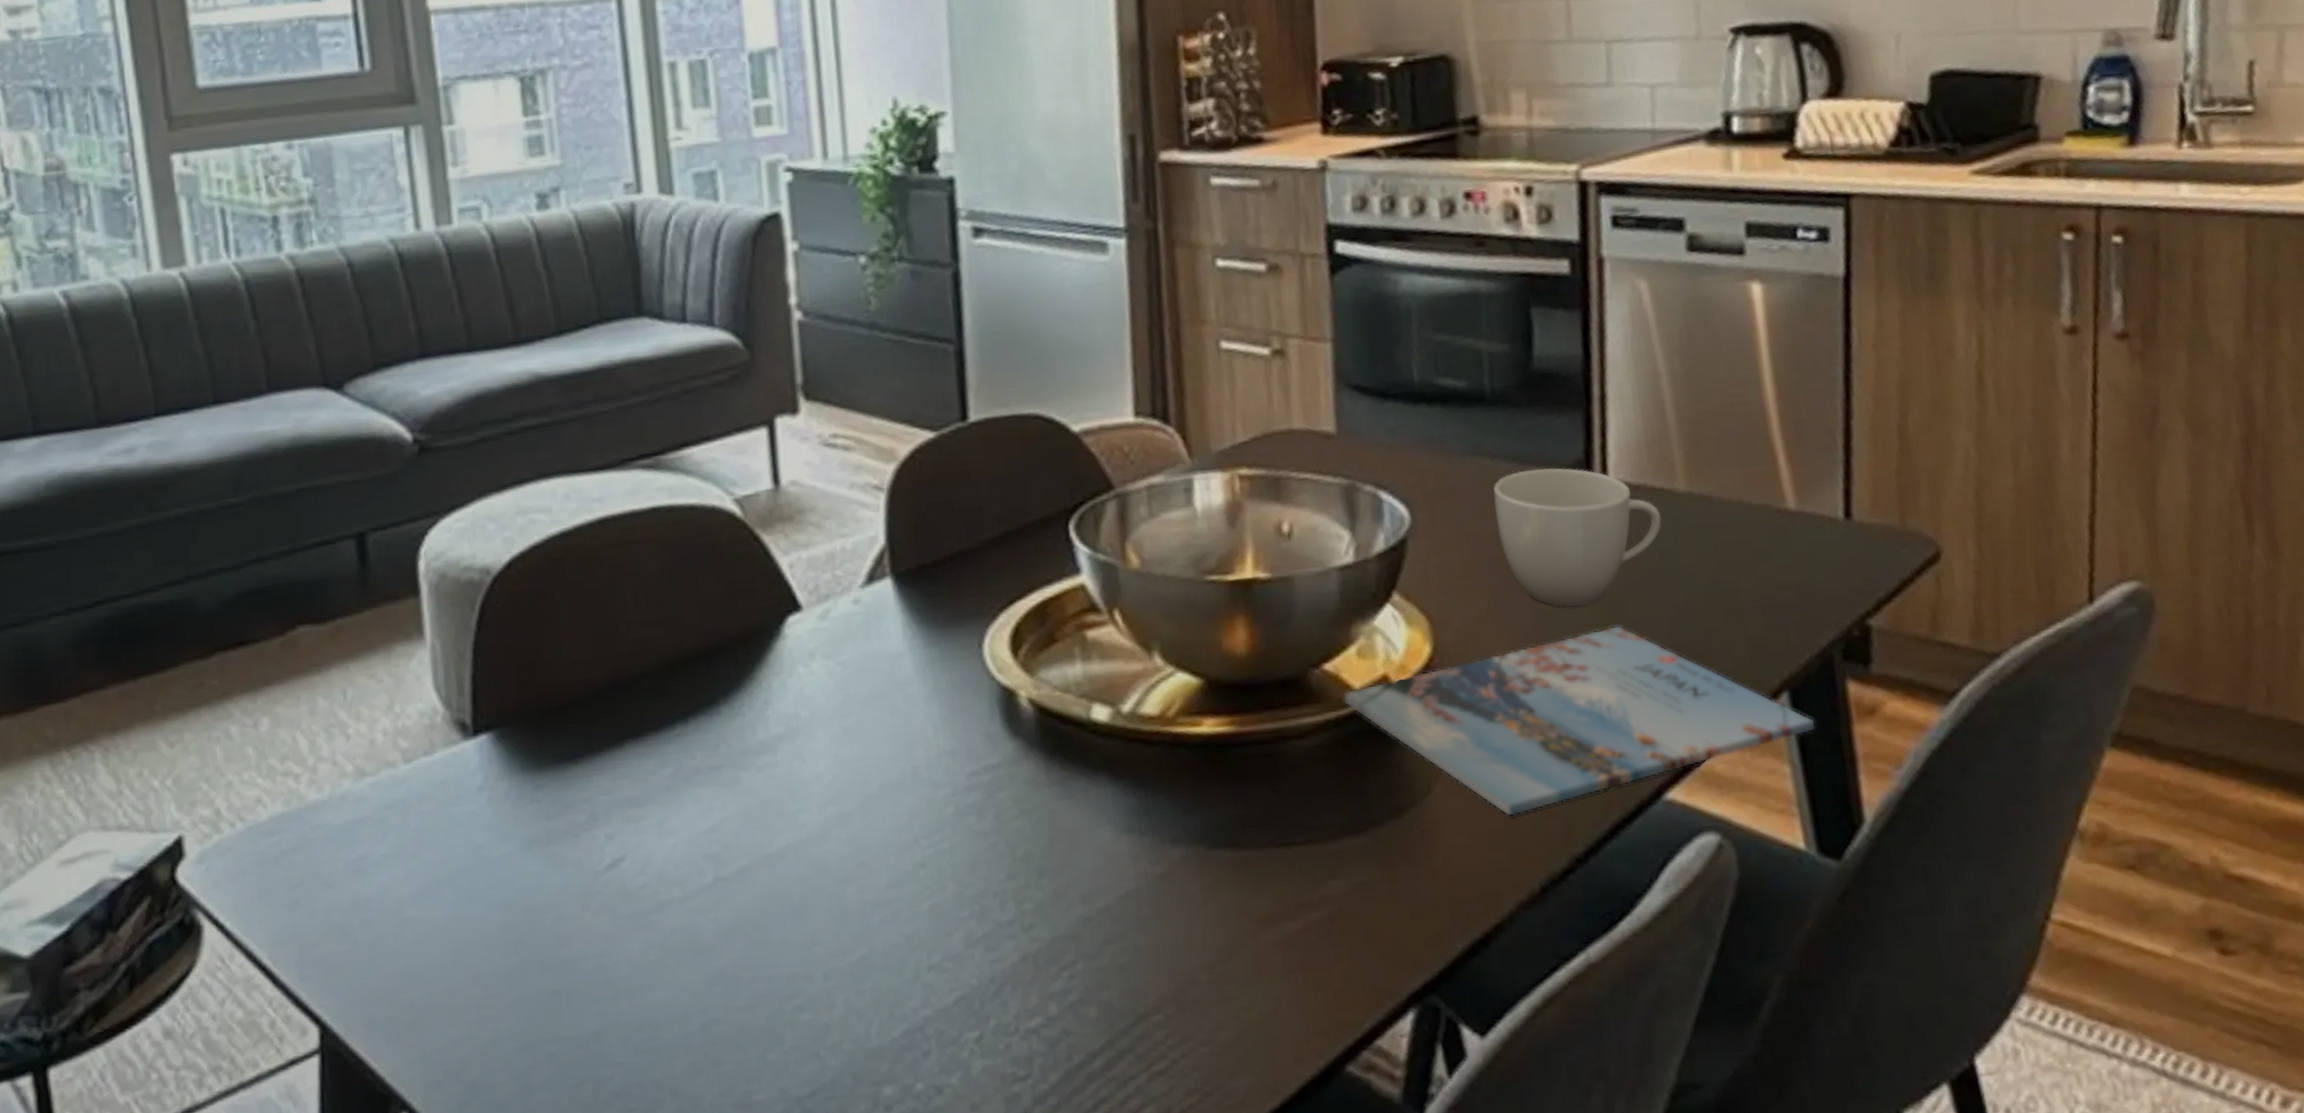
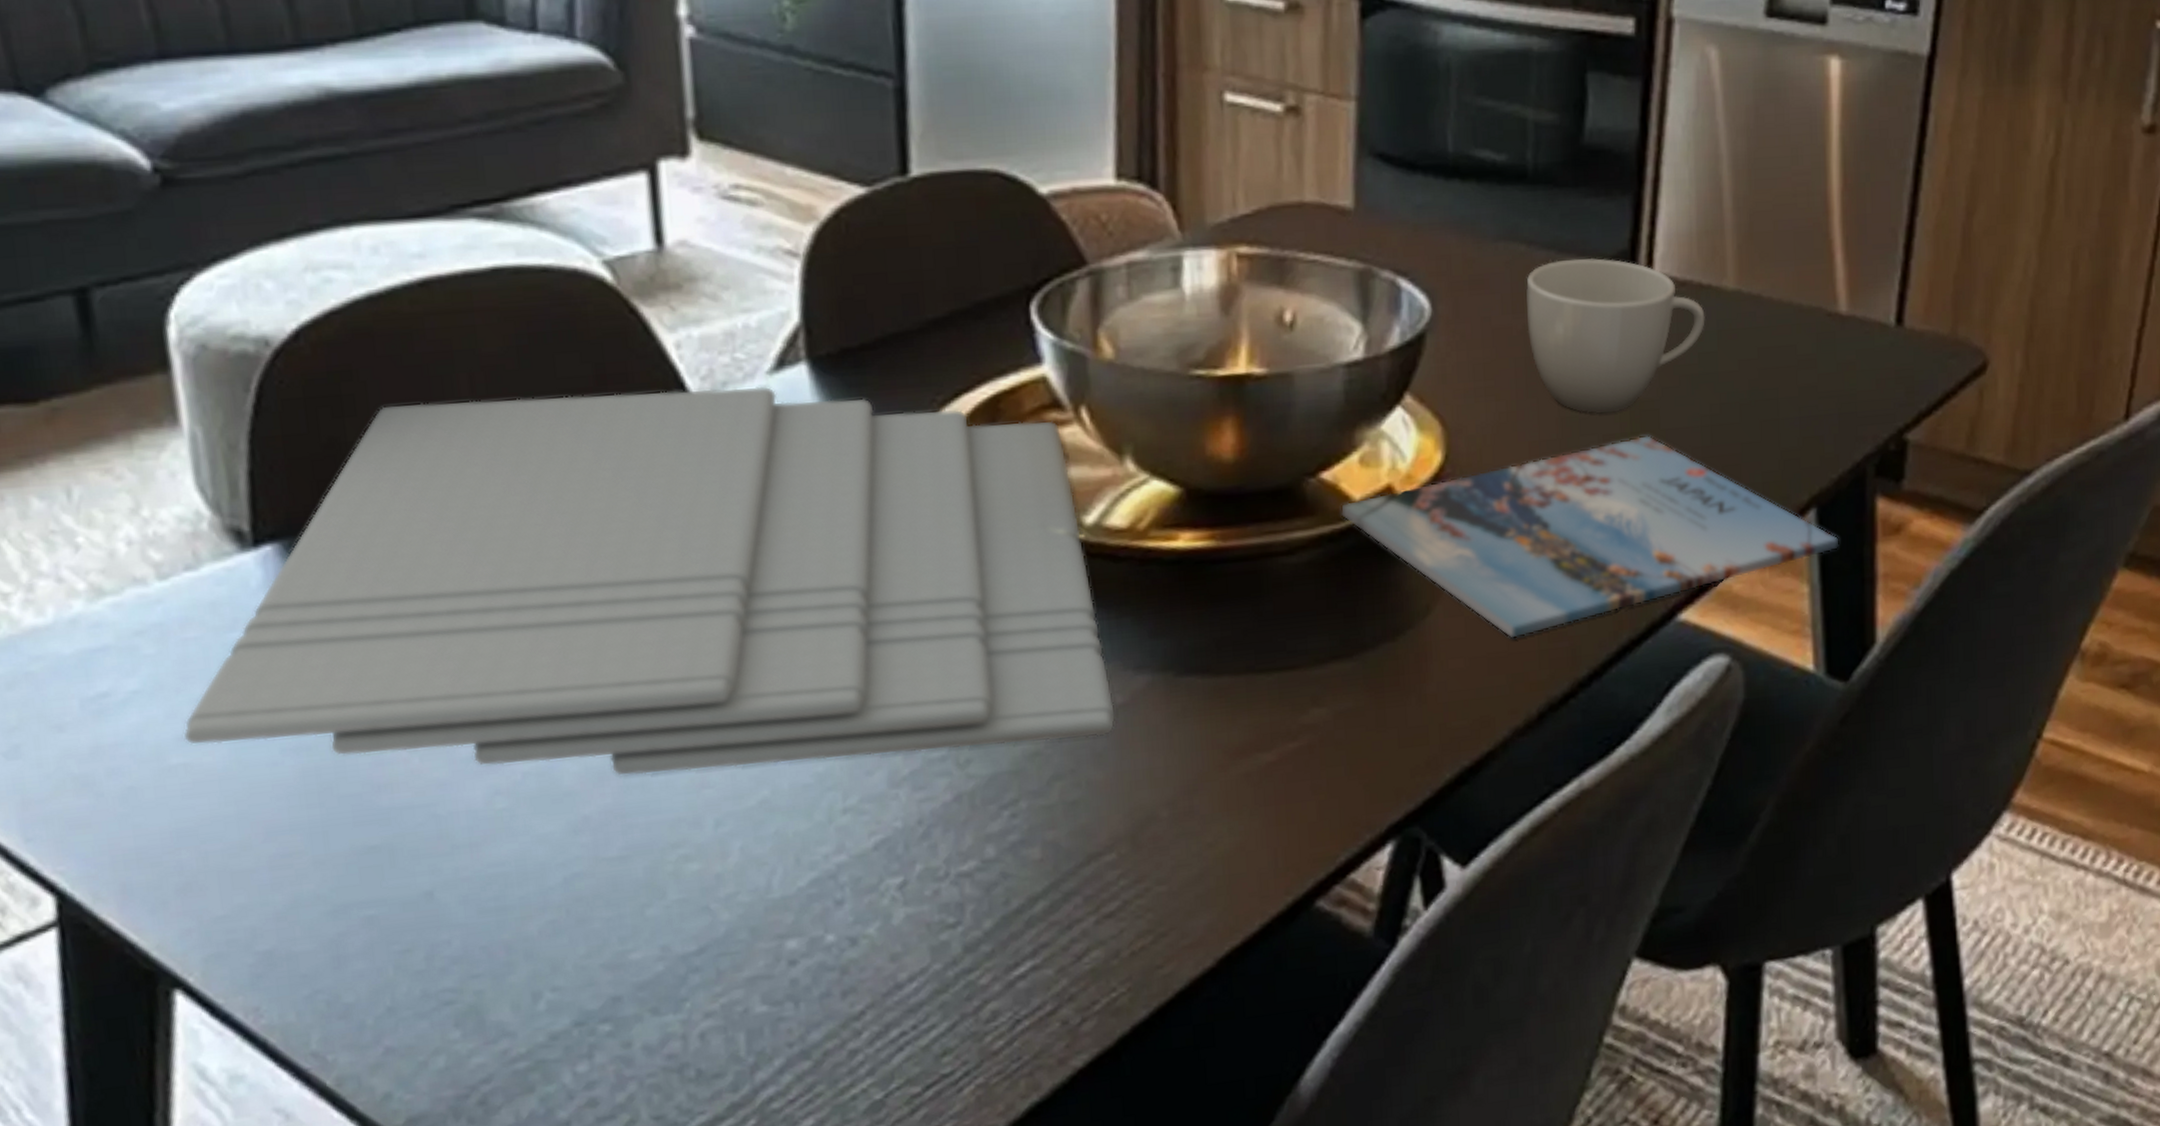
placemat: none [417,598,1156,933] -> present [183,386,1115,776]

